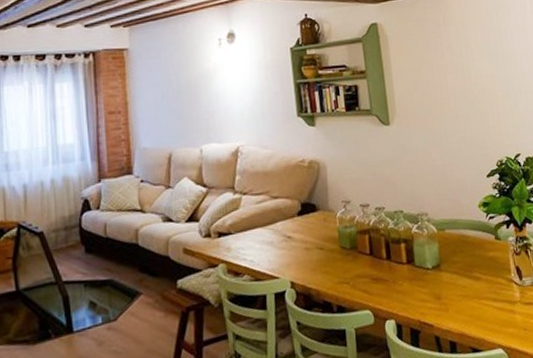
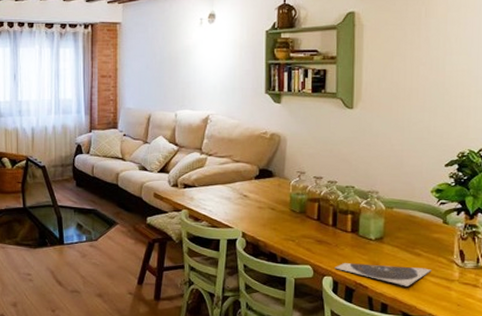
plate: none [395,292,493,318] -> present [334,263,432,287]

